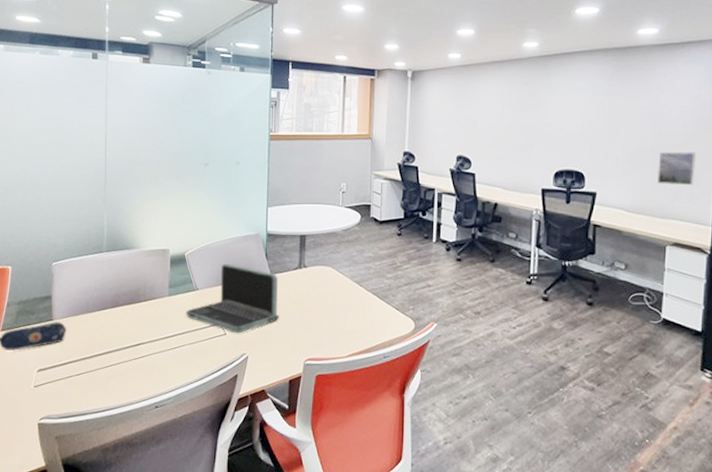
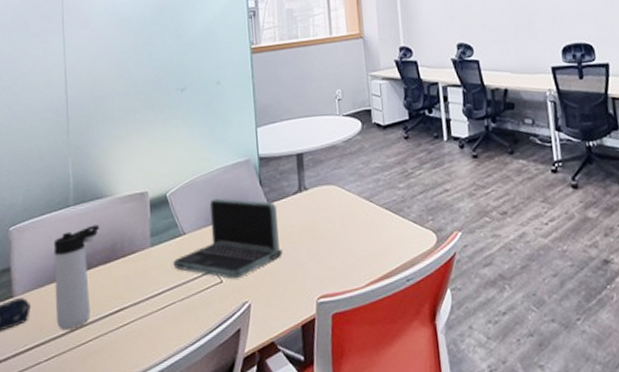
thermos bottle: none [86,271,127,353] -> present [53,224,100,329]

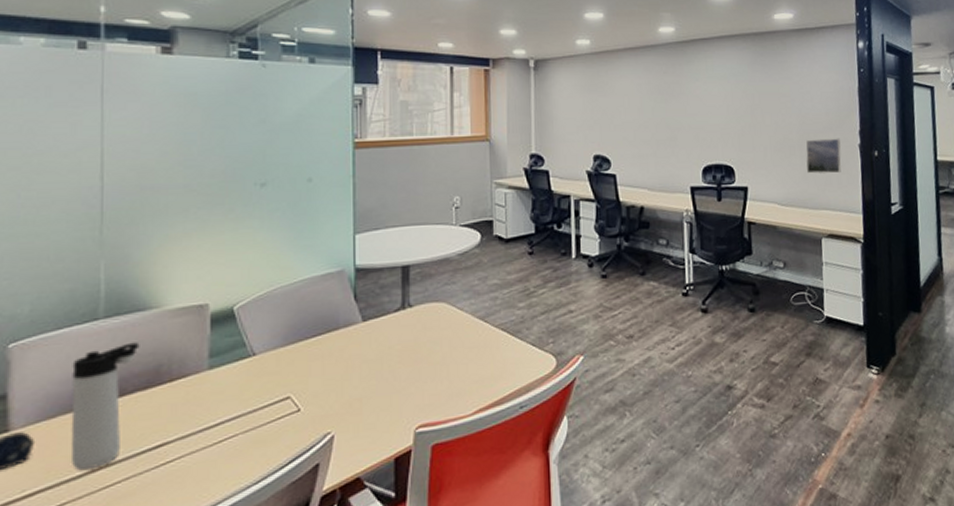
laptop: present [173,198,283,279] -> none [237,314,377,408]

